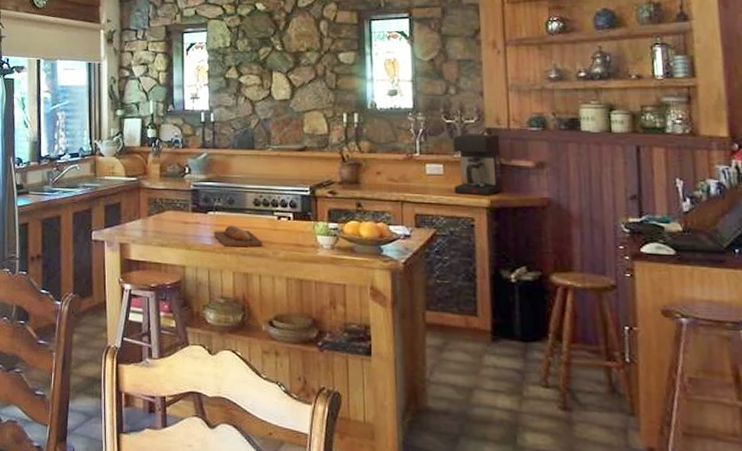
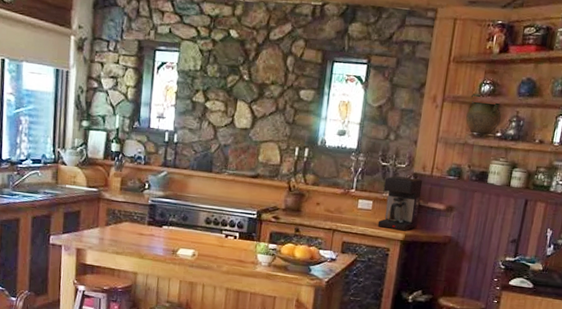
bread loaf: present [213,225,263,248] -> none [165,239,209,261]
ceramic jug: none [537,32,580,77] -> present [466,93,501,135]

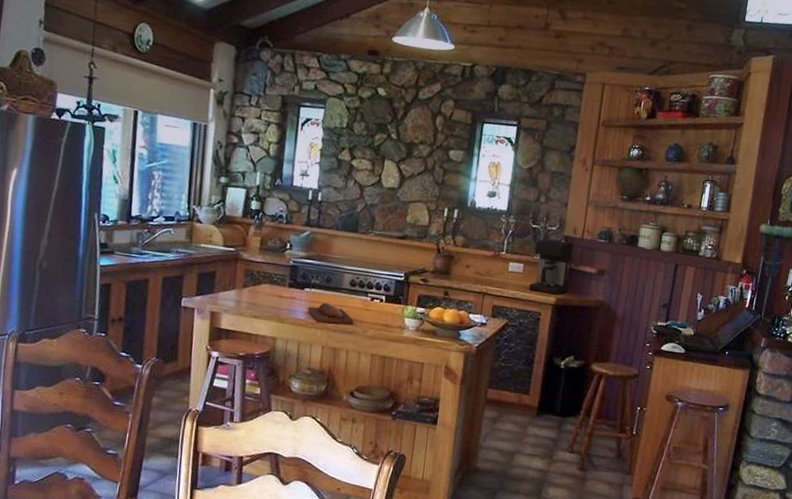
bread loaf: none [165,239,209,261] -> present [307,302,354,325]

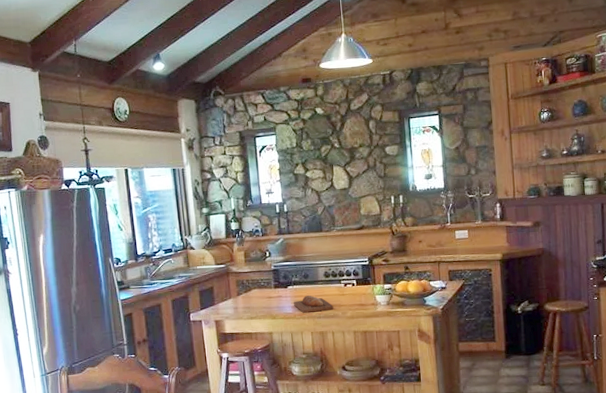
coffee maker: present [528,239,574,295] -> none [474,203,512,252]
ceramic jug: present [615,157,650,199] -> none [533,120,563,156]

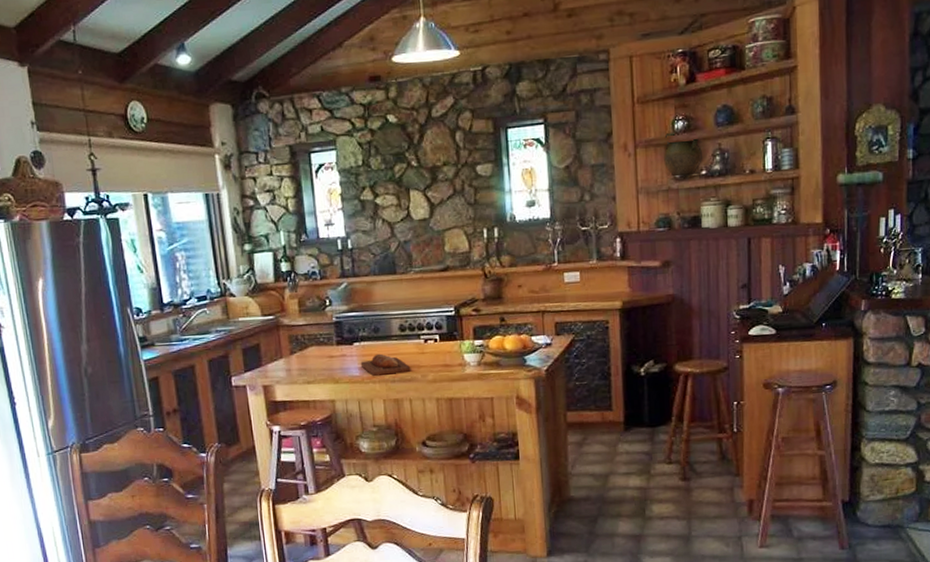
ceramic jug: none [533,120,563,156] -> present [664,131,702,177]

